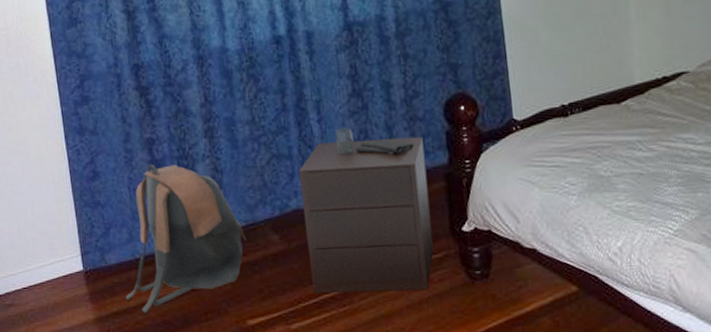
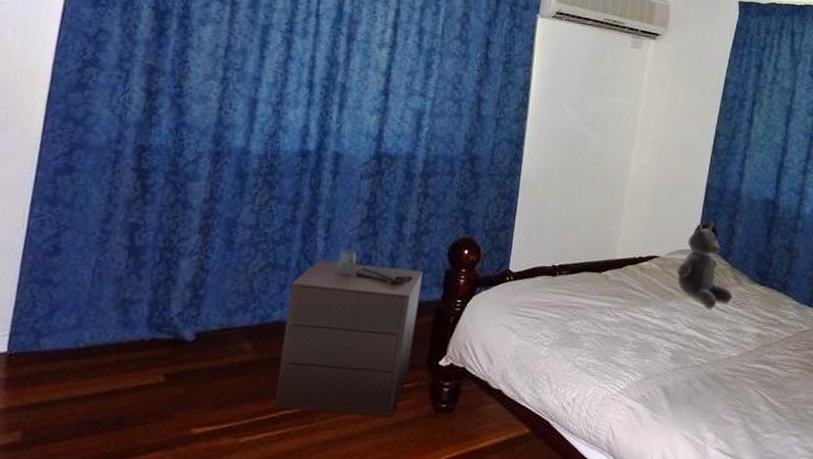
backpack: present [125,164,247,313] -> none [51,250,216,409]

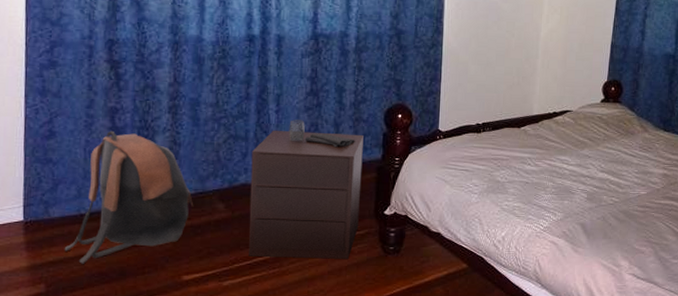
backpack: none [51,250,216,409] -> present [64,130,194,264]
teddy bear: present [676,221,733,309] -> none [588,77,640,154]

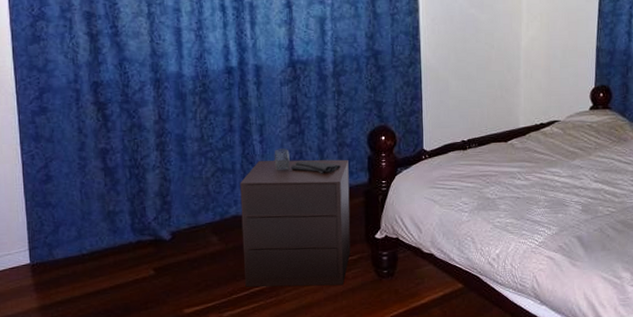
backpack: present [64,130,194,264] -> none [70,171,189,302]

